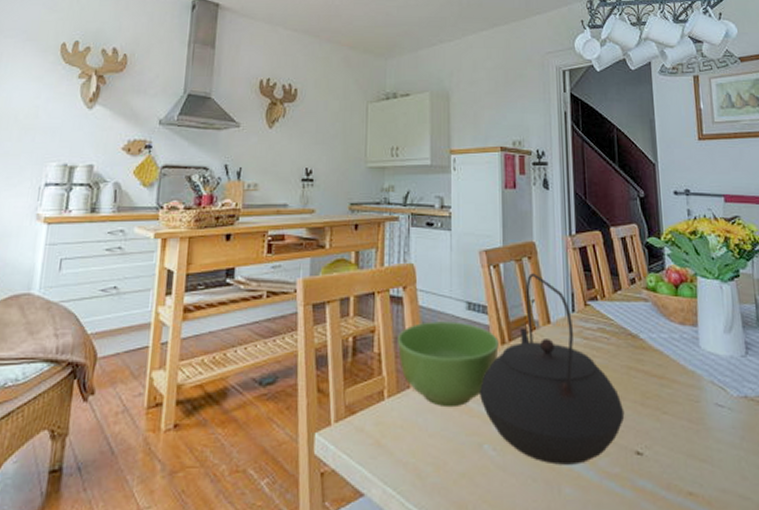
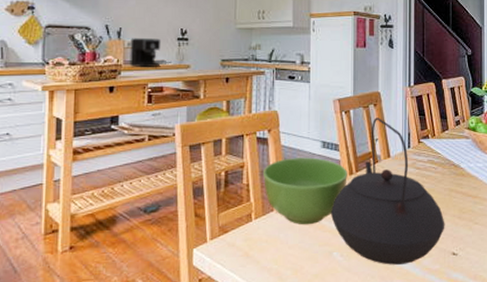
coffee maker: none [249,179,295,212] -> present [130,38,172,67]

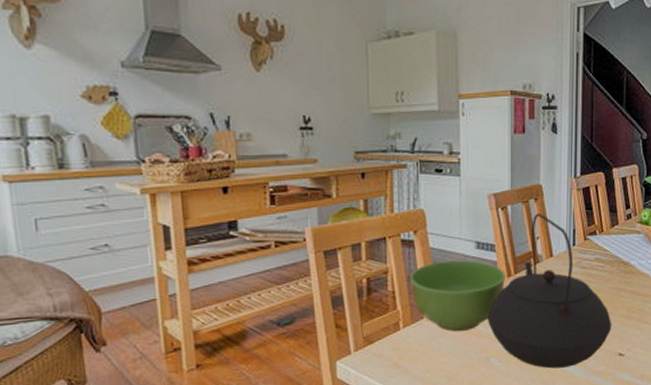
coffee maker: present [130,38,172,67] -> none [242,128,295,163]

